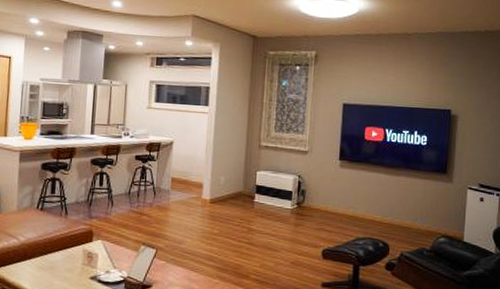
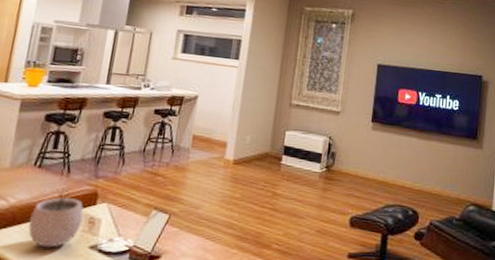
plant pot: none [38,228,83,279] -> present [28,188,84,248]

